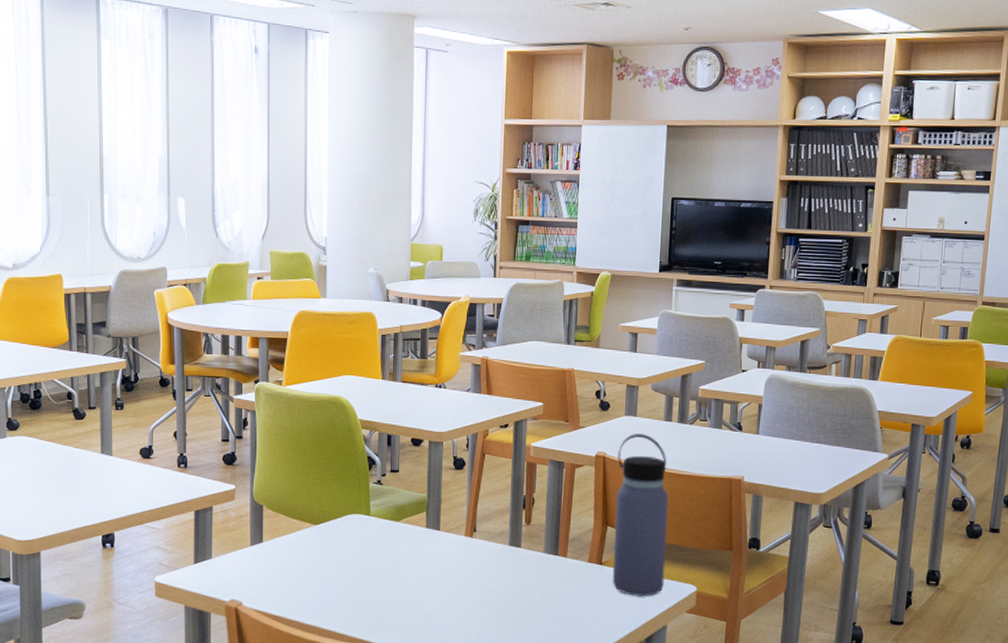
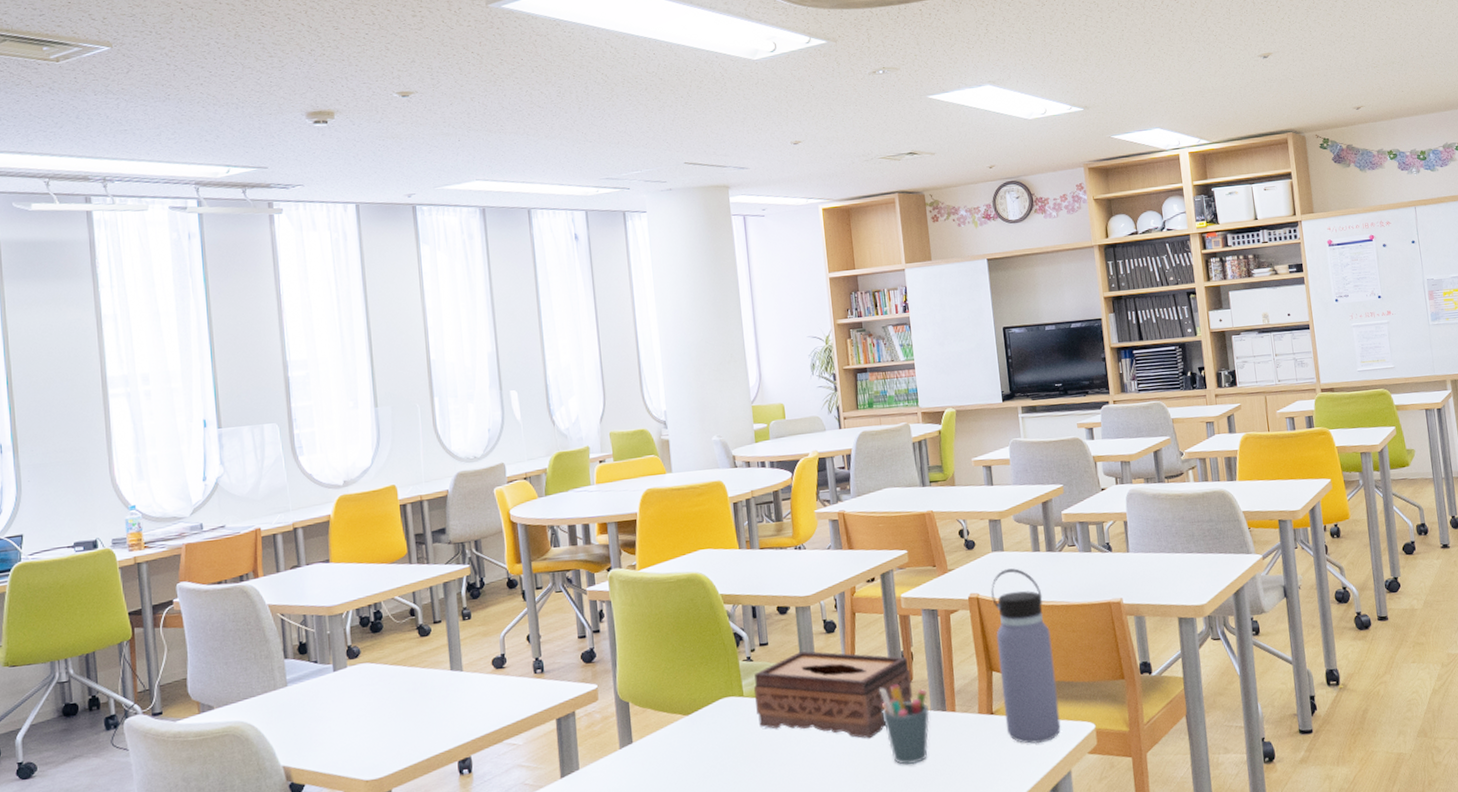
tissue box: none [380,482,530,570] -> present [753,650,913,739]
pen holder: none [497,525,543,599] -> present [879,685,930,765]

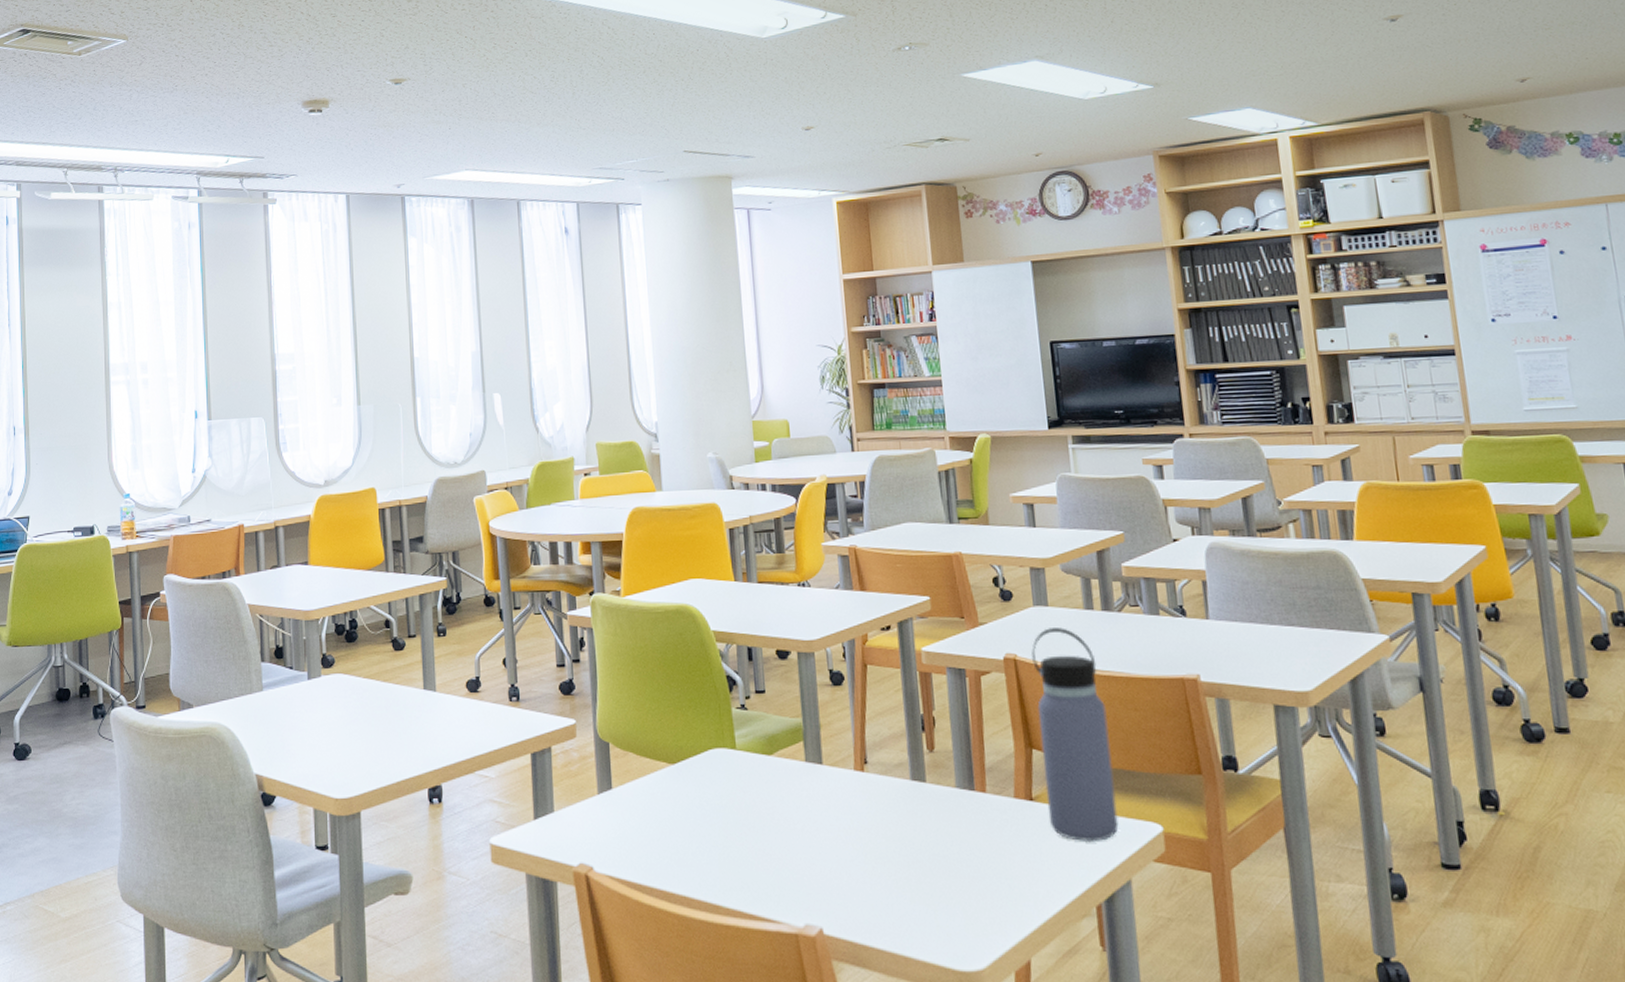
tissue box: present [753,650,913,739] -> none [747,703,935,814]
pen holder: present [879,685,930,765] -> none [894,753,955,850]

